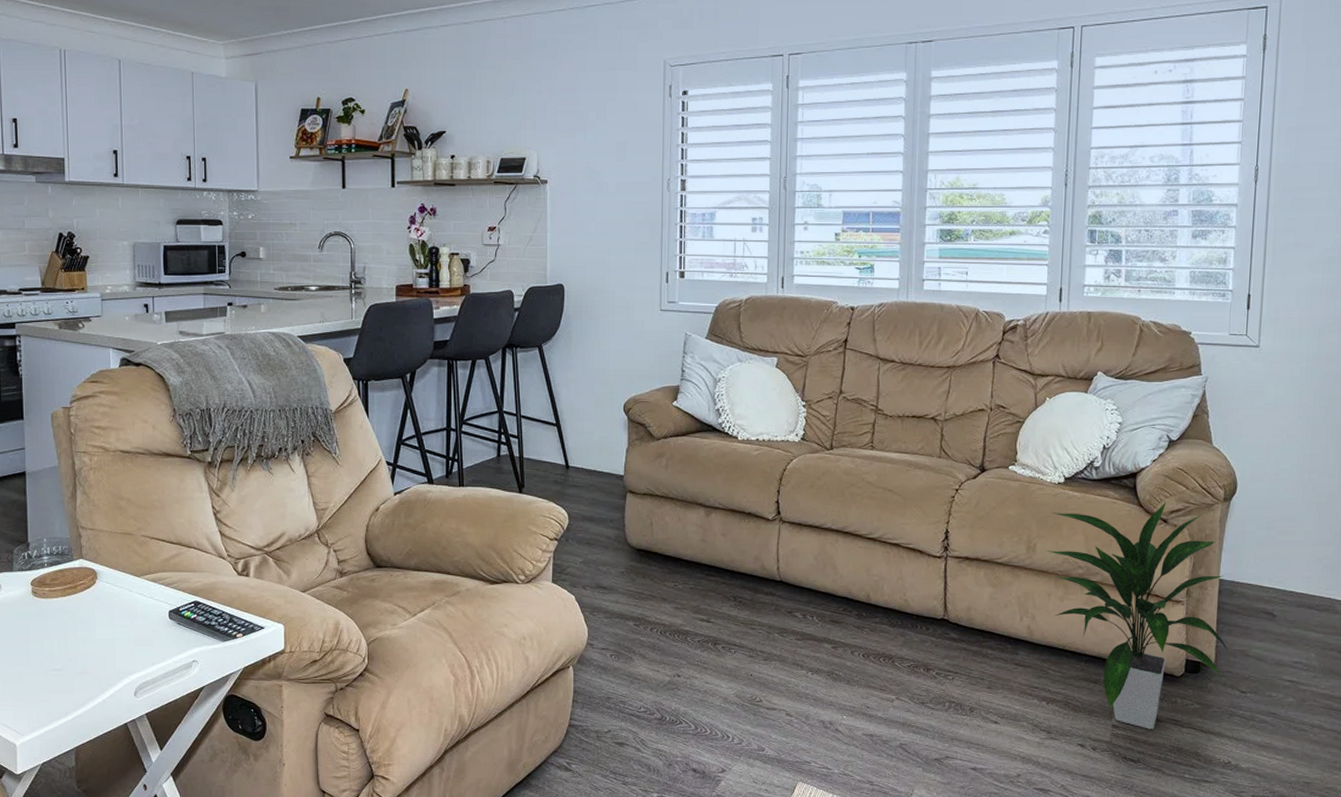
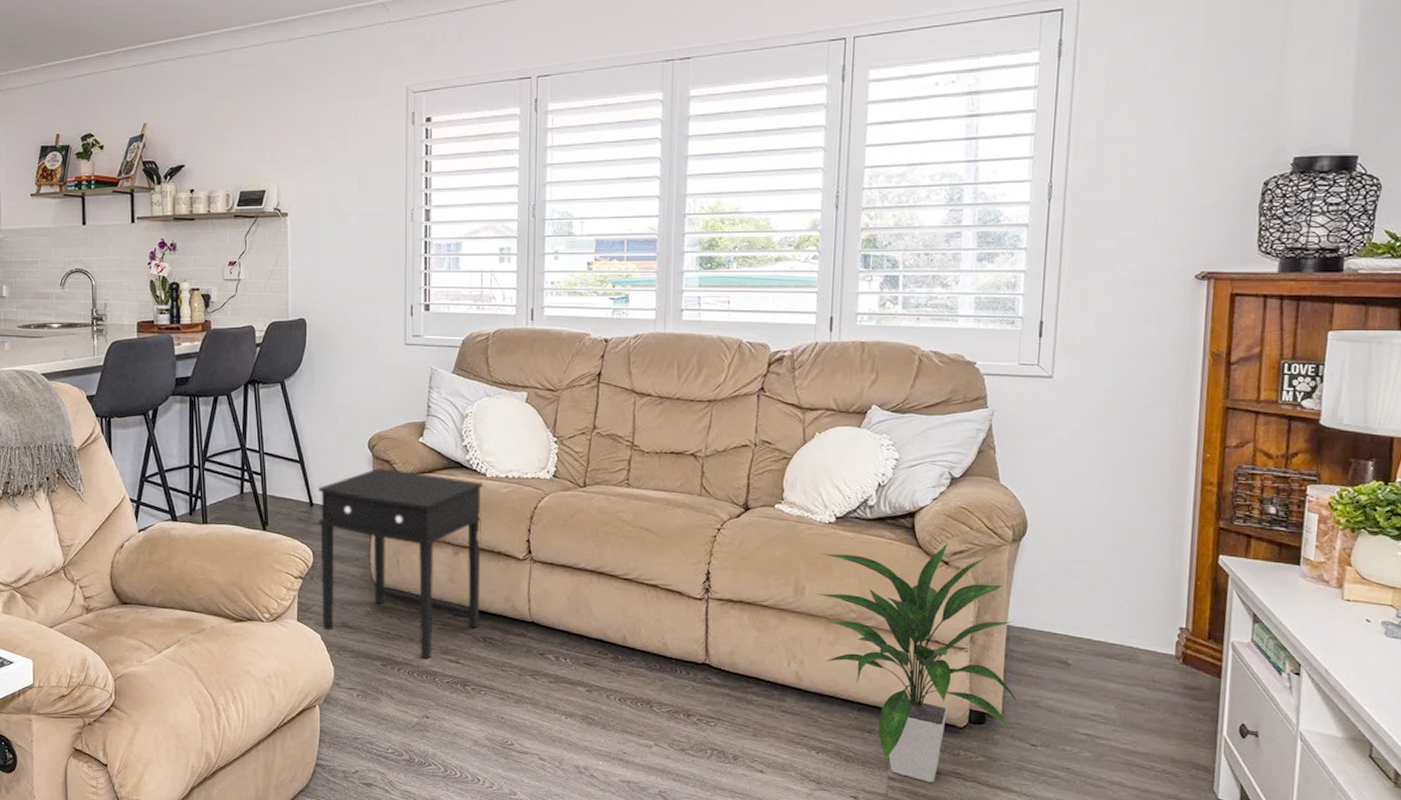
side table: none [574,431,734,619] -> present [318,468,483,660]

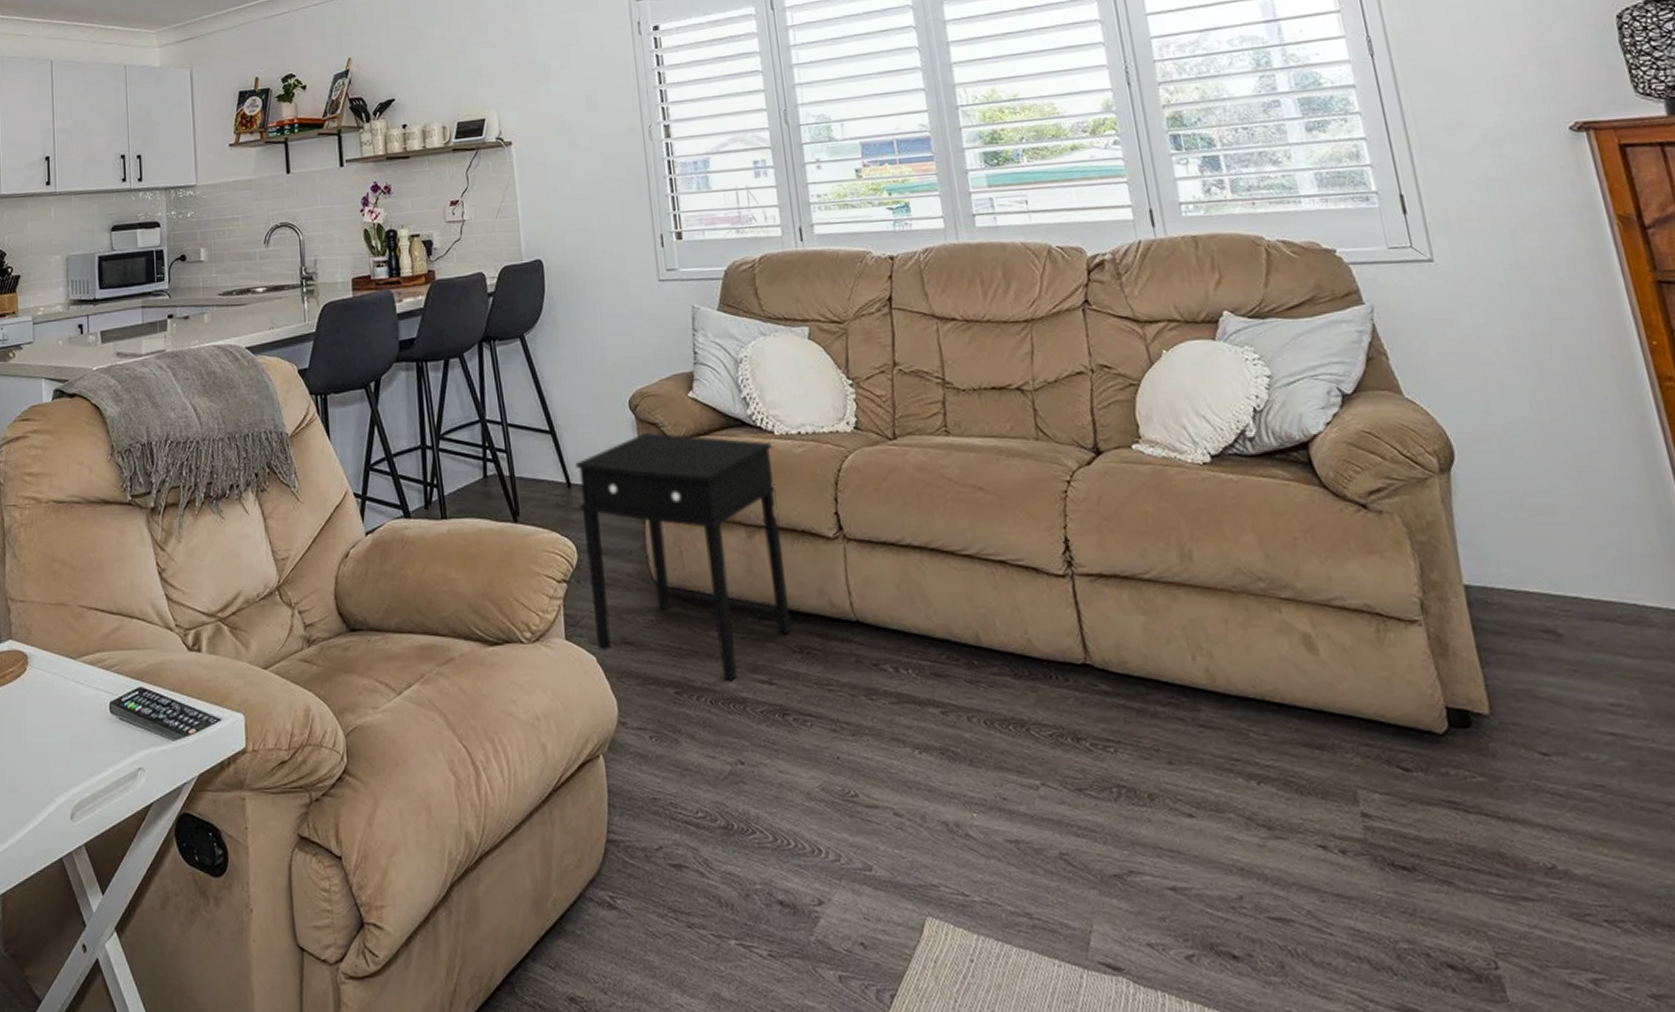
indoor plant: present [815,543,1019,783] -> none [1201,479,1509,818]

